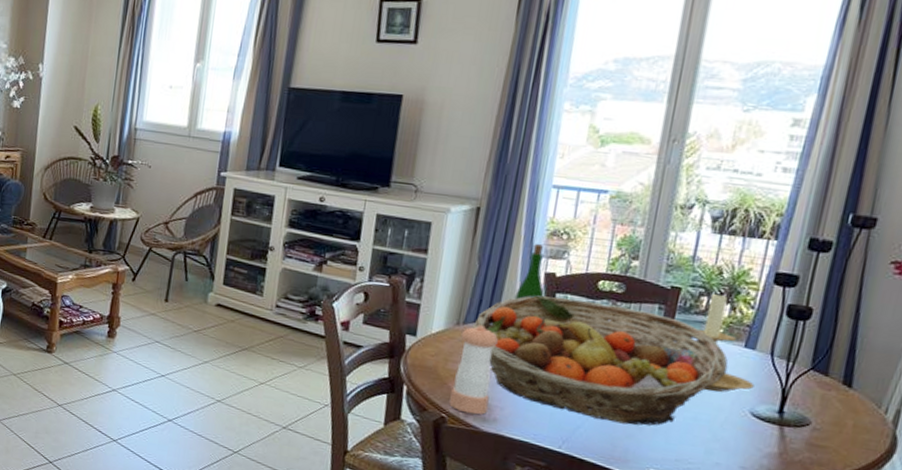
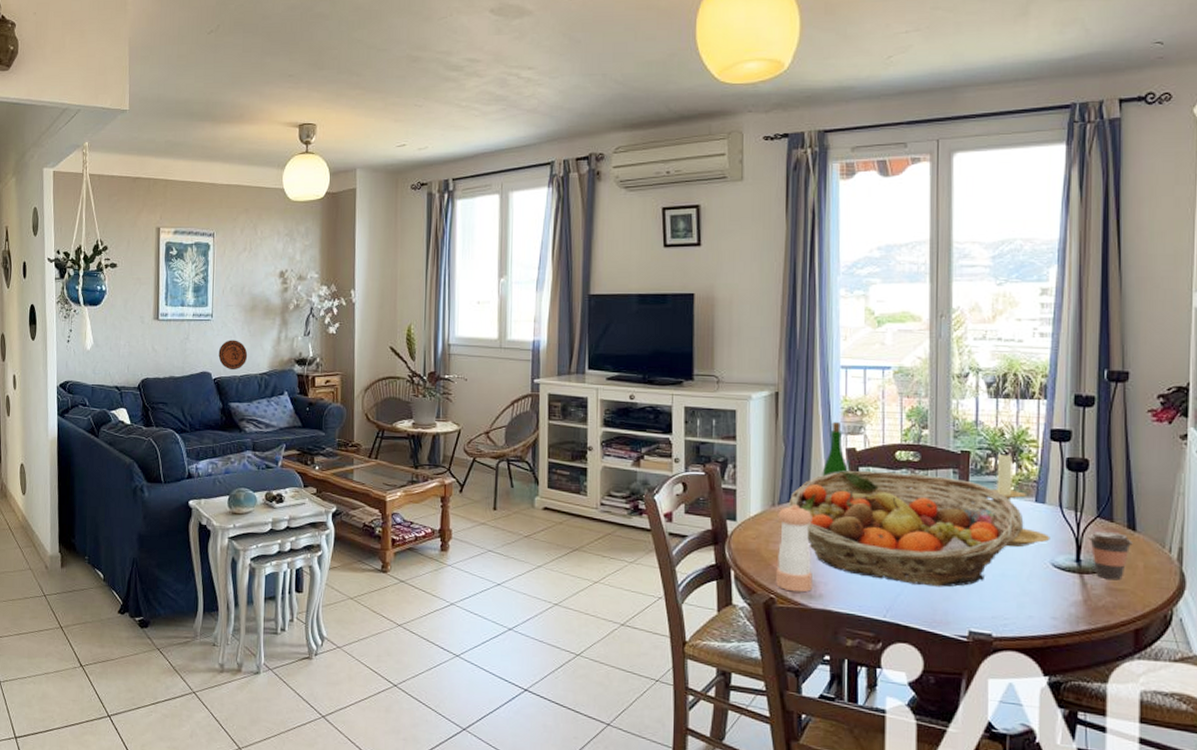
coffee cup: none [796,384,846,437] -> present [1088,531,1133,581]

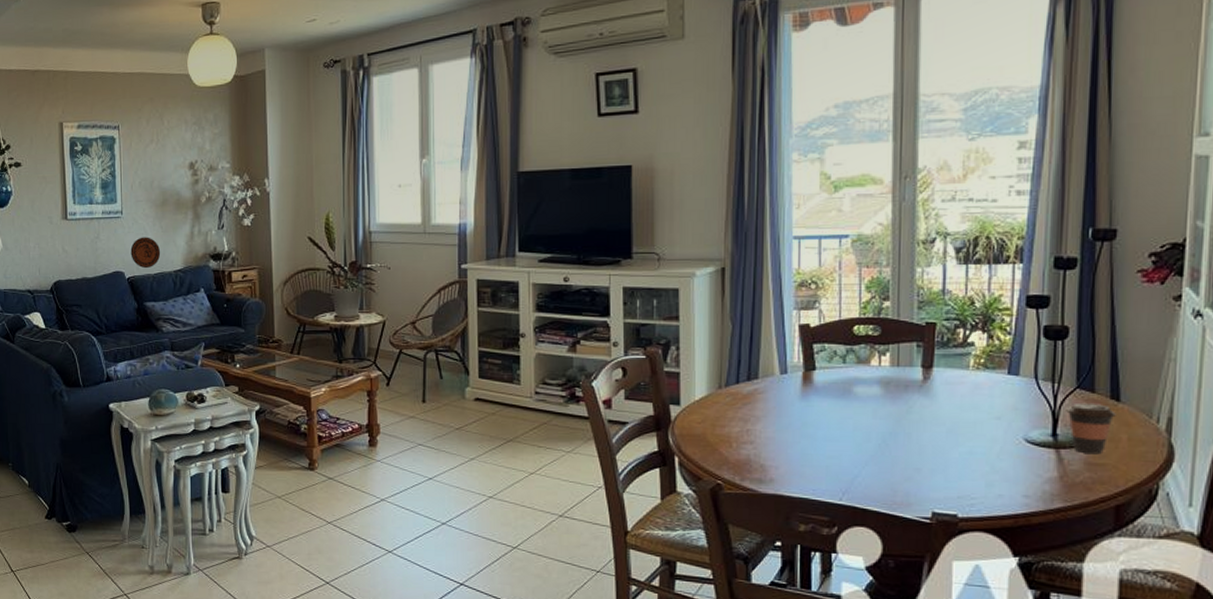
pepper shaker: present [776,504,812,593] -> none [723,386,762,477]
fruit basket: present [786,470,1024,587] -> none [734,347,995,468]
wine bottle: present [822,421,848,477] -> none [772,296,801,356]
candle holder: present [992,451,1050,547] -> none [960,321,1024,423]

